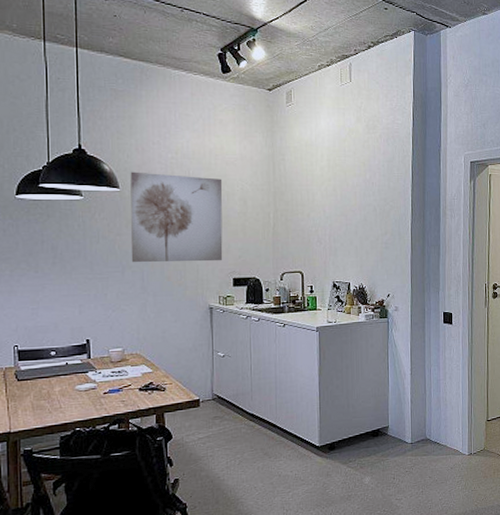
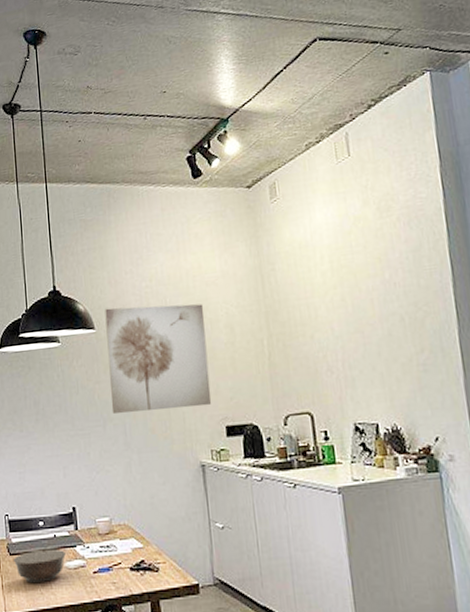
bowl: none [20,374,77,405] -> present [13,548,66,584]

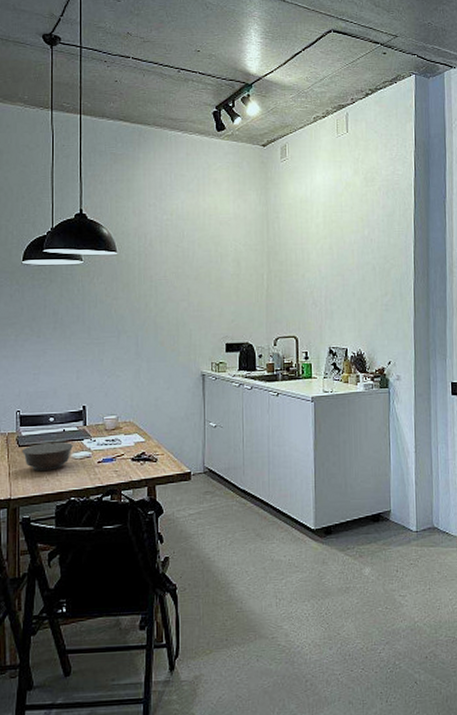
wall art: present [105,304,212,413] -> none [126,234,216,327]

